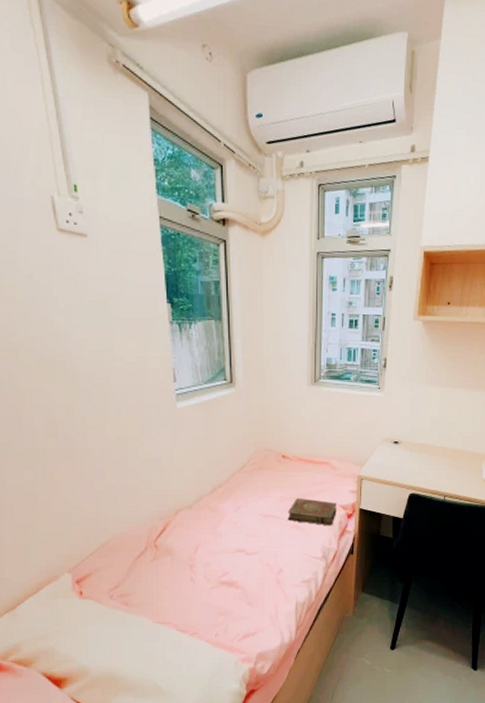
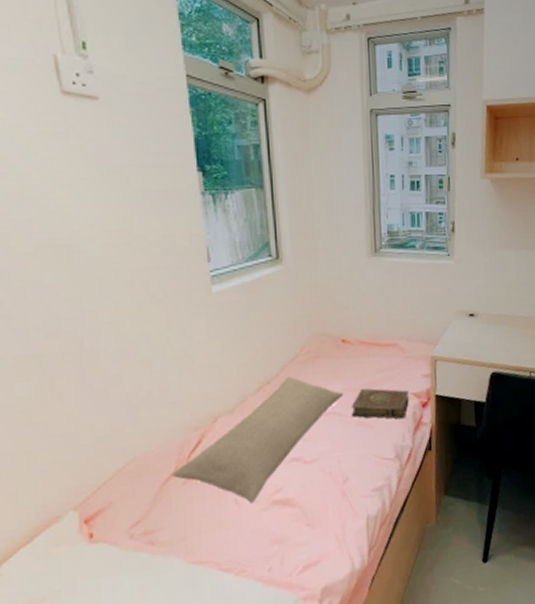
pillow: none [143,483,282,582] -> present [172,377,344,504]

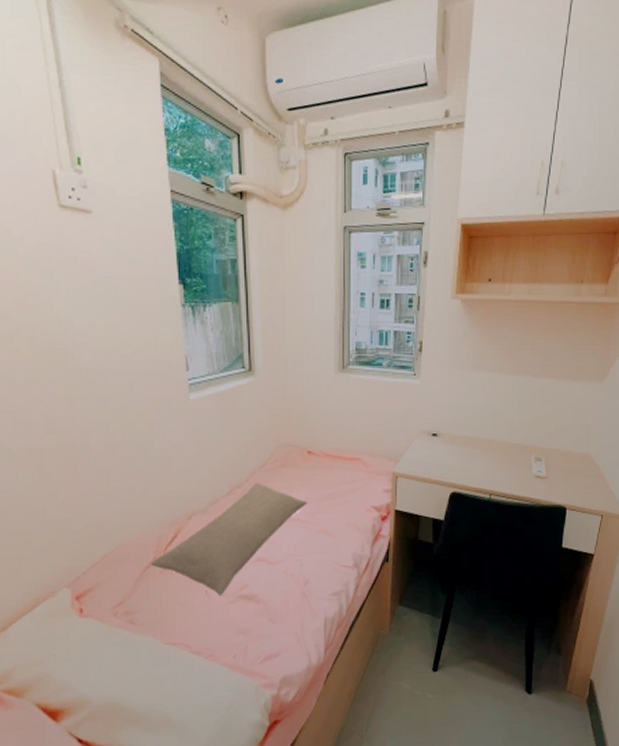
book: present [351,388,410,419] -> none [314,499,370,530]

